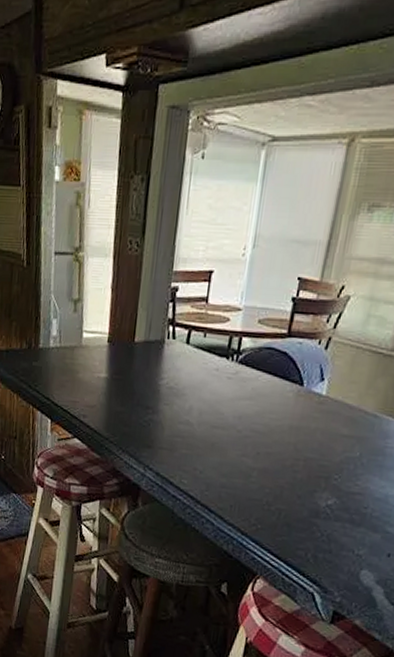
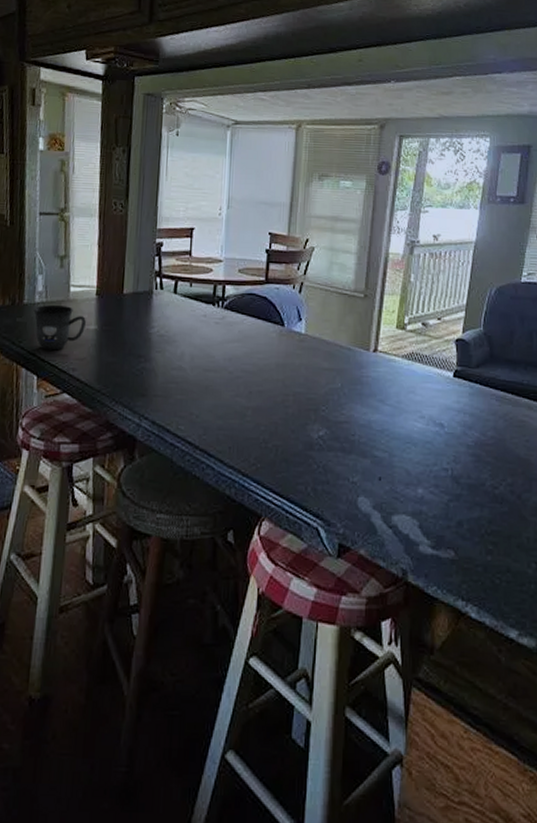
mug: none [48,350,98,396] -> present [34,304,87,351]

